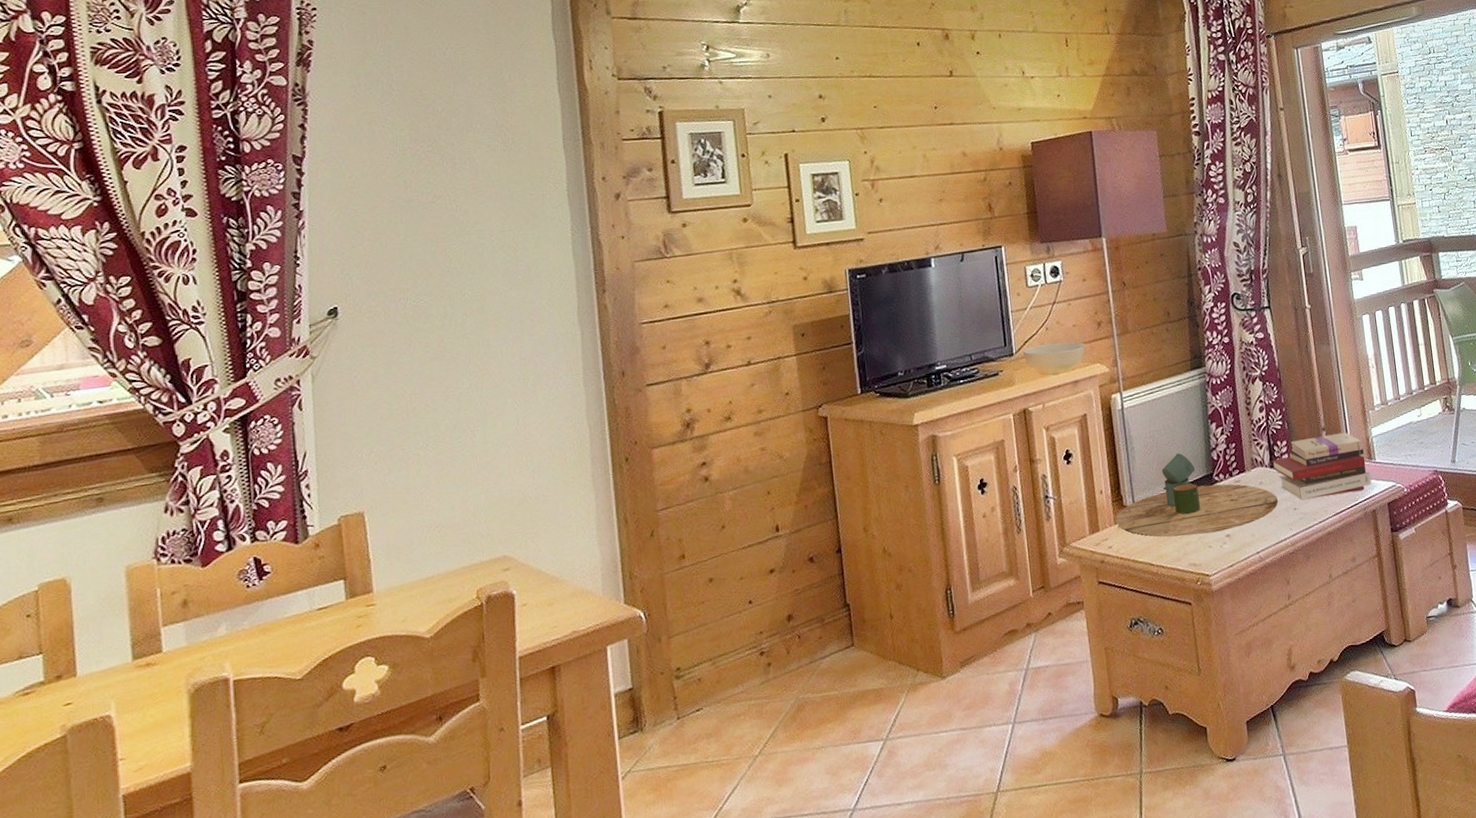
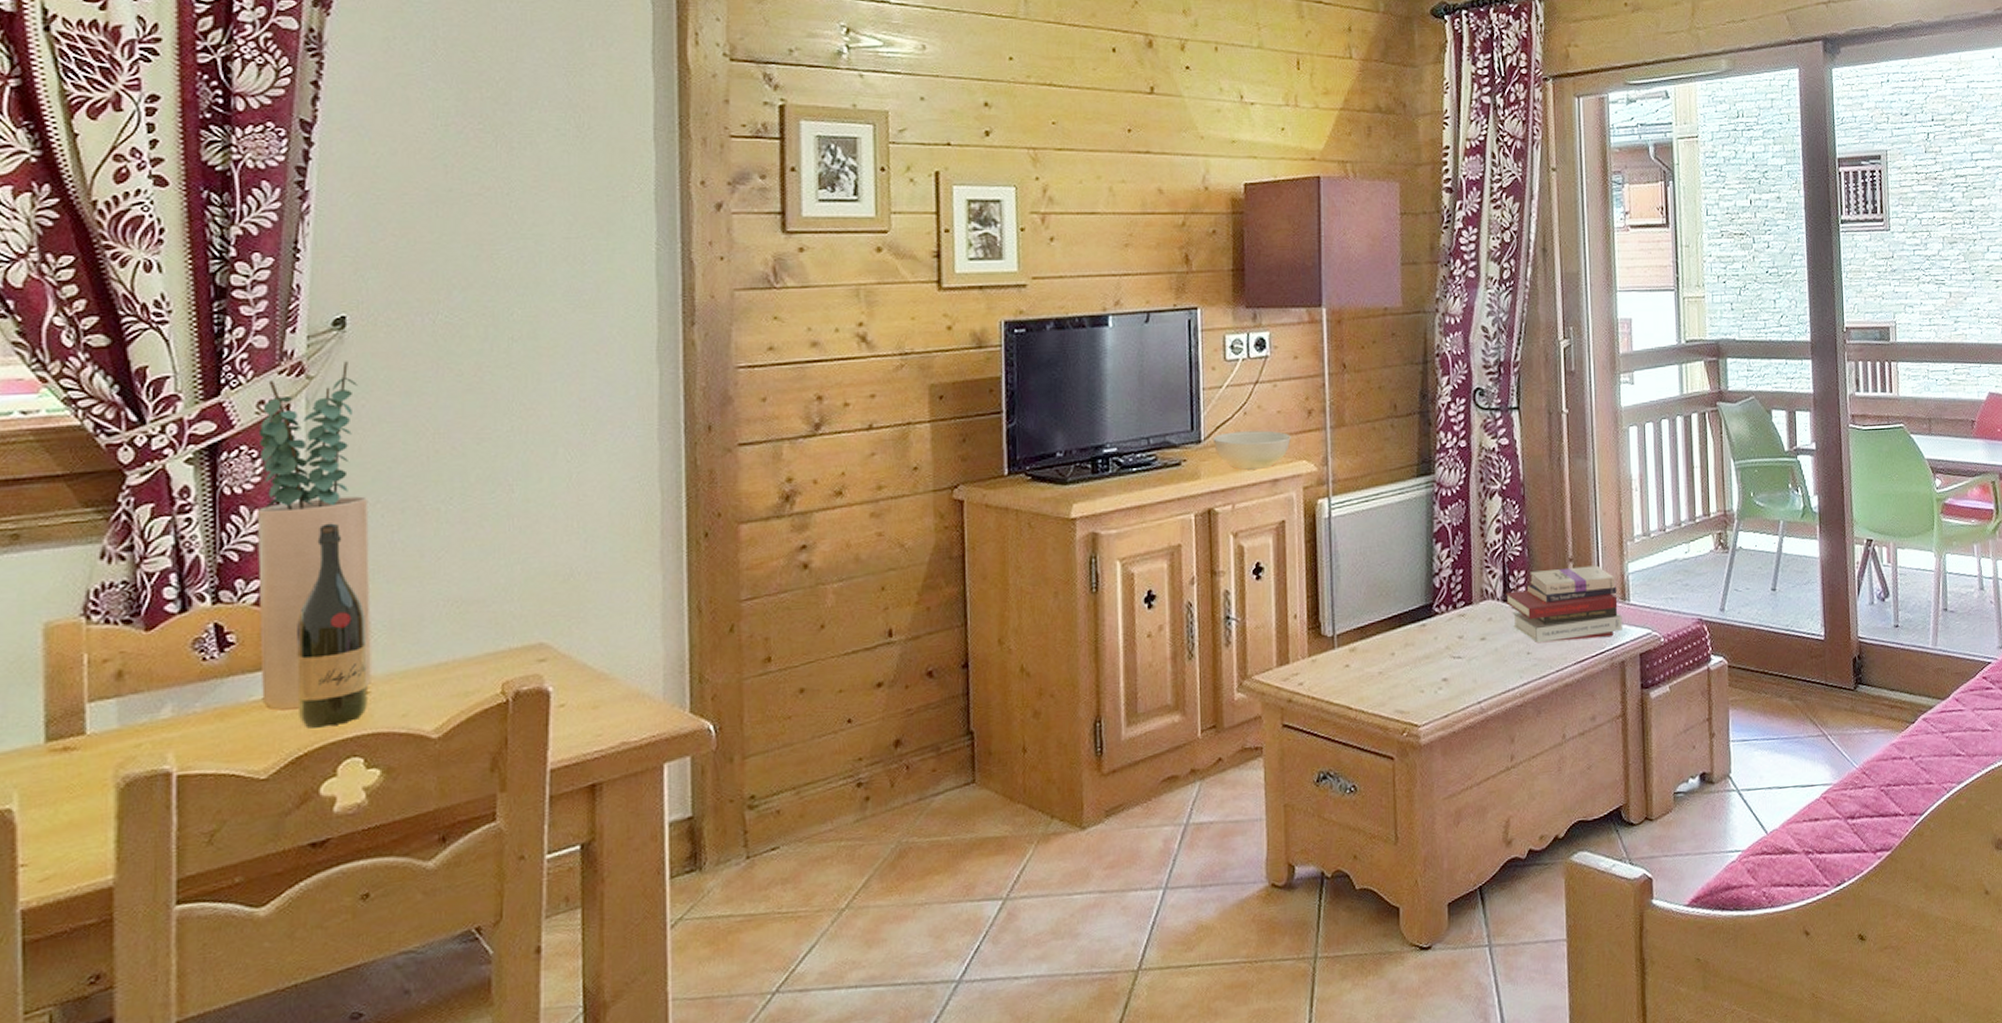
vase: none [277,342,376,624] -> present [256,361,371,711]
wine bottle: none [316,471,375,636] -> present [297,523,367,728]
decorative tray: present [1116,453,1278,537] -> none [1310,576,1508,677]

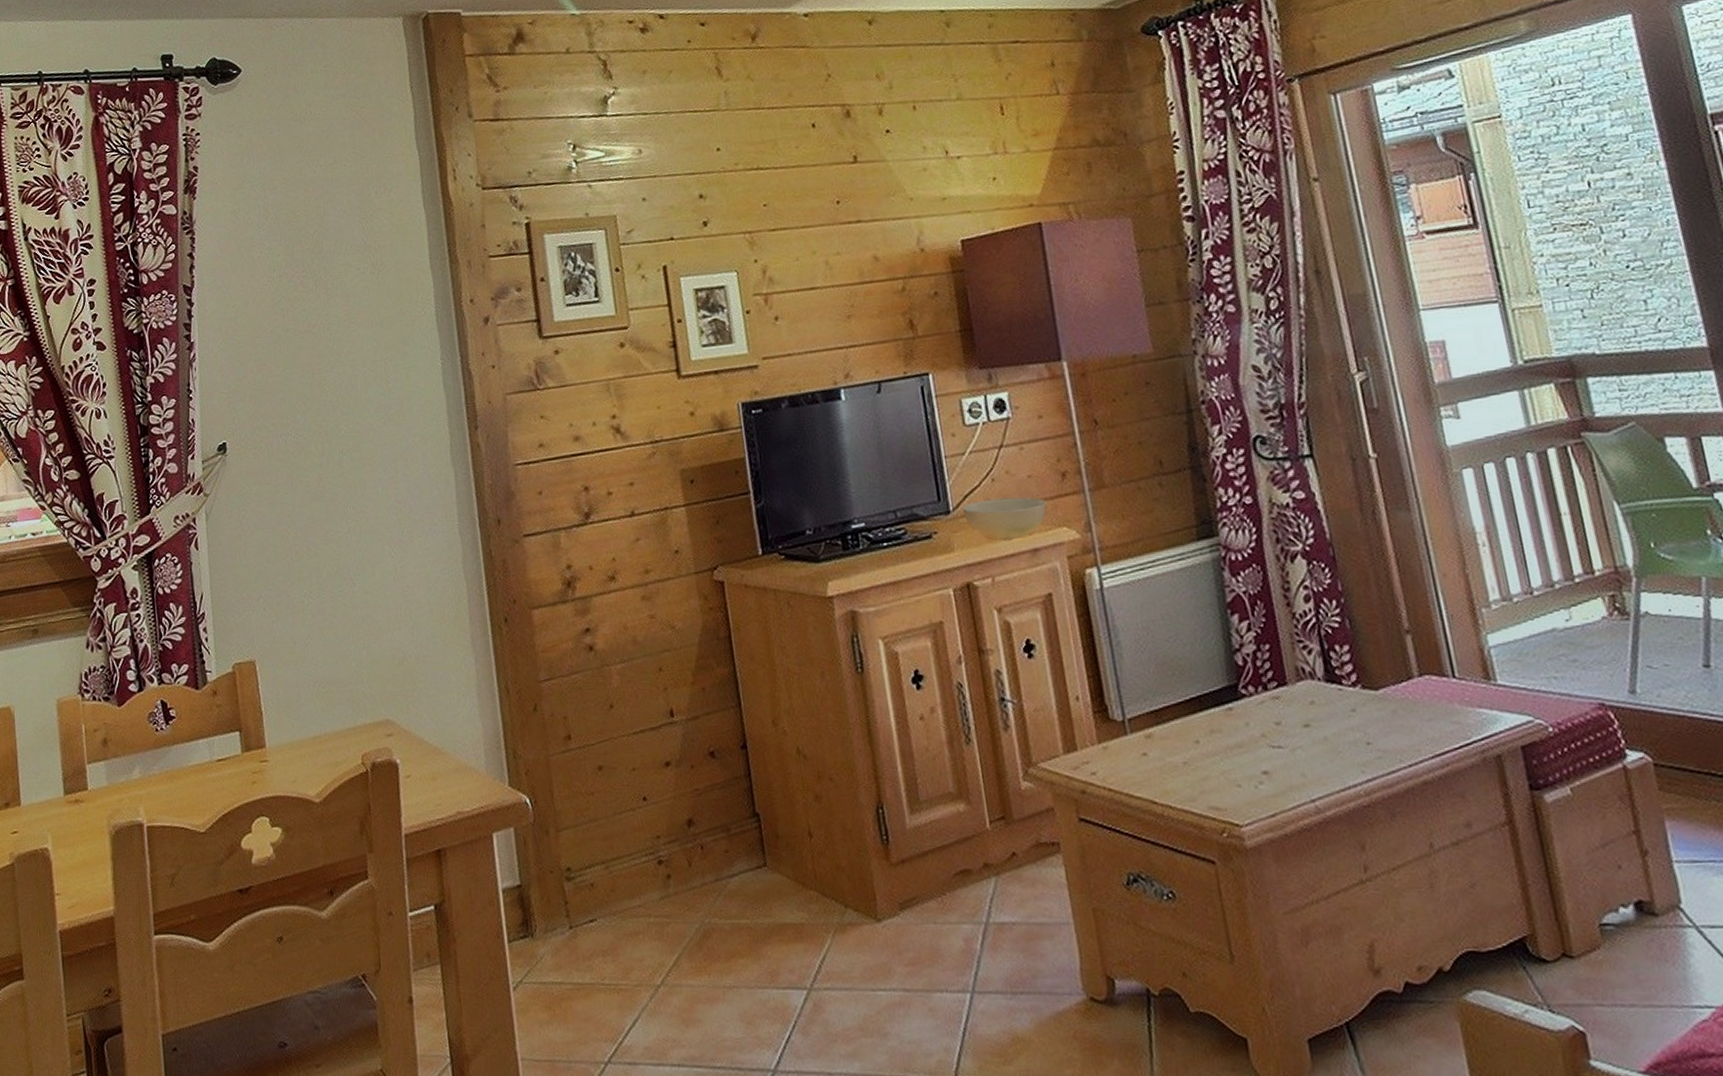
vase: present [256,361,371,711] -> none [177,480,269,775]
wine bottle: present [297,523,367,728] -> none [214,616,268,790]
books: present [1506,565,1623,643] -> none [1328,637,1492,732]

